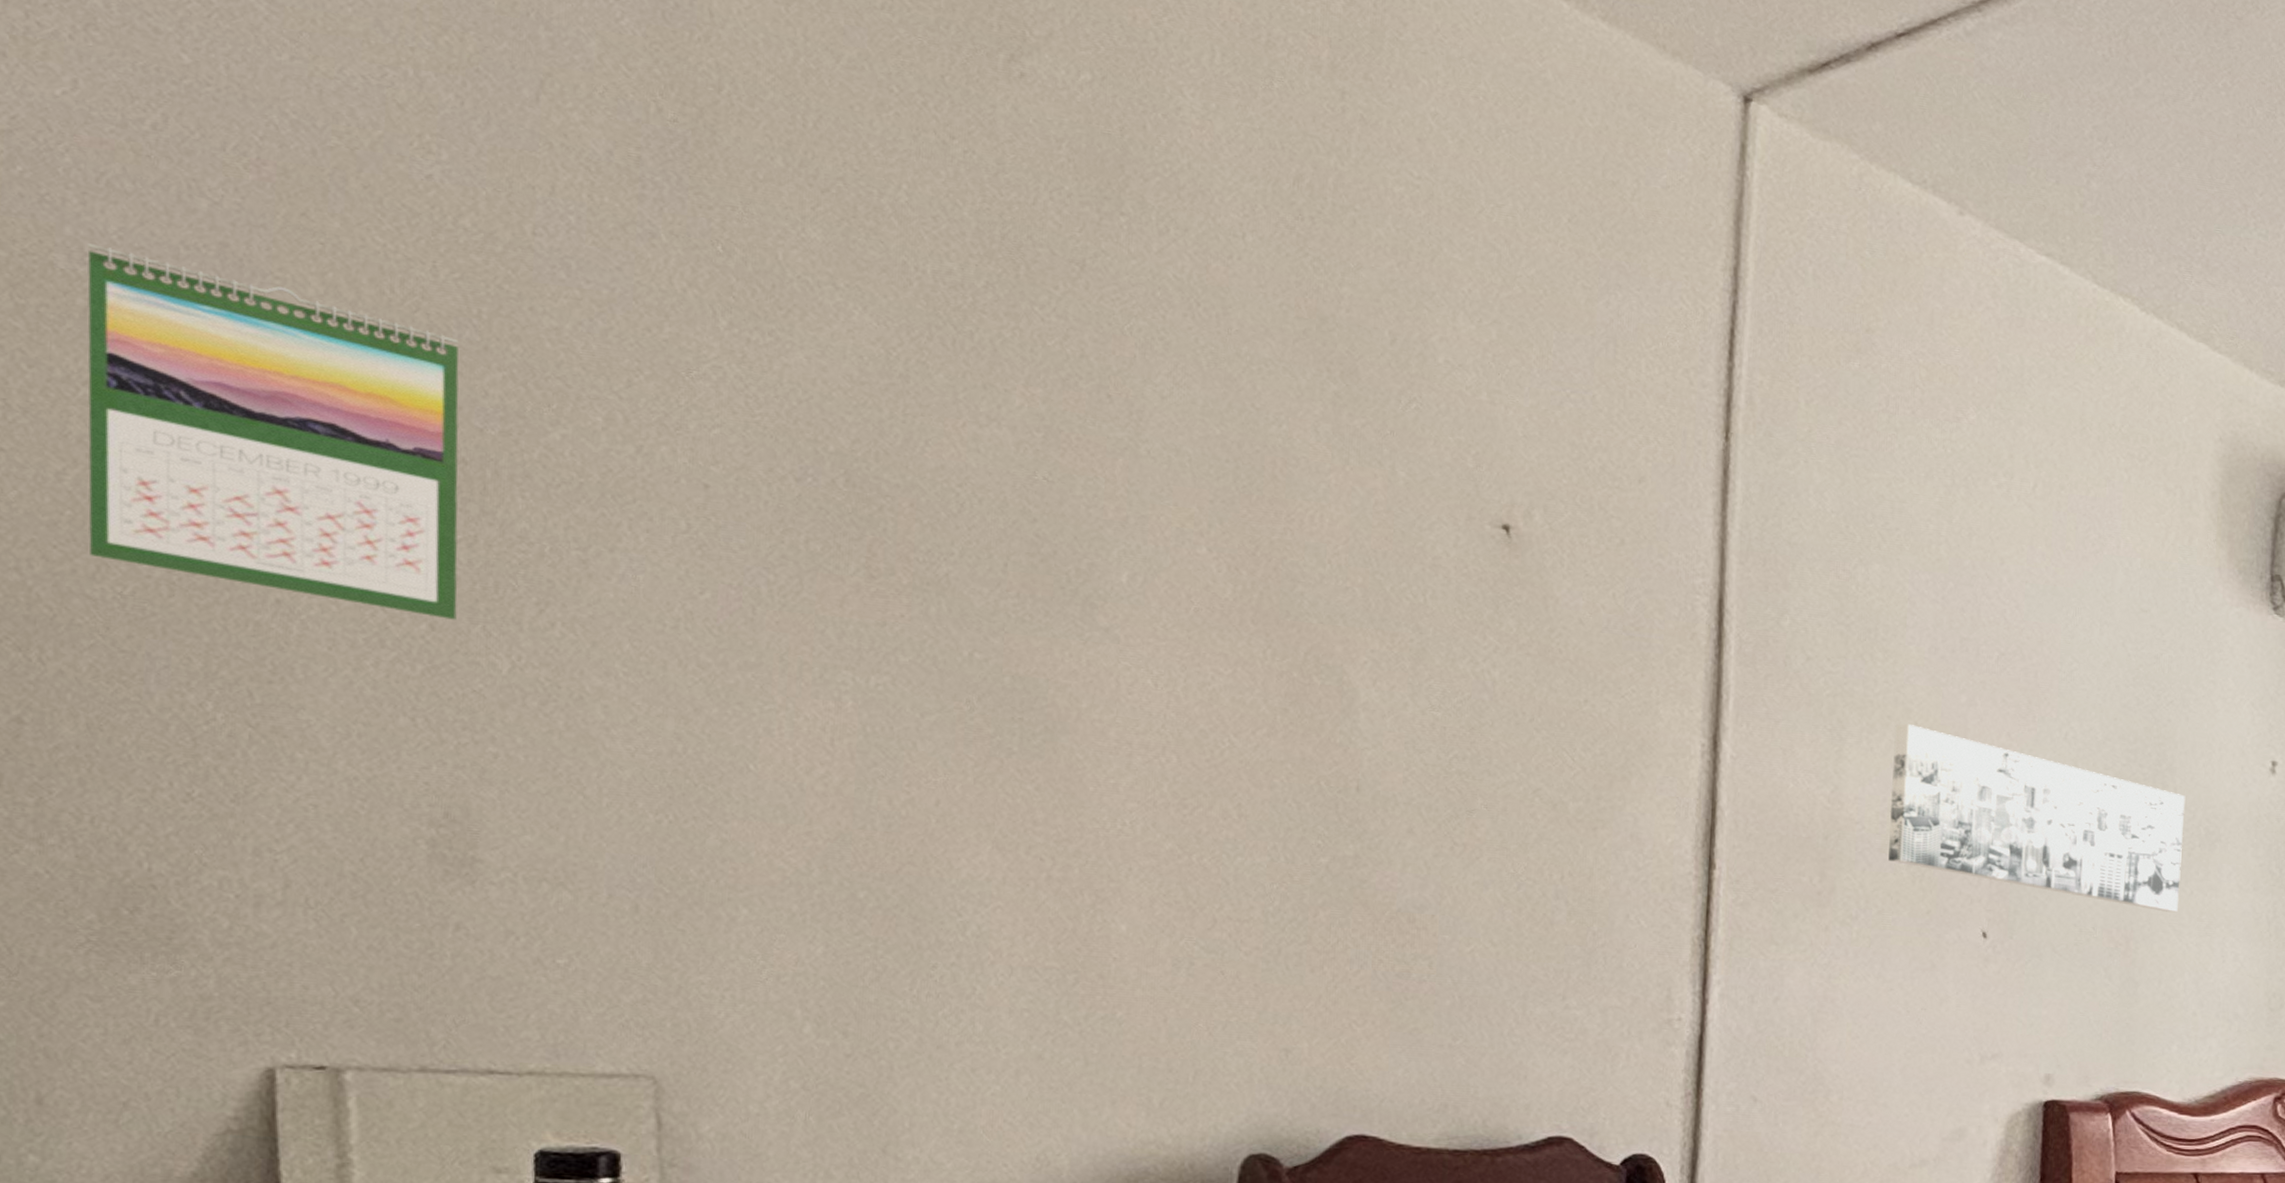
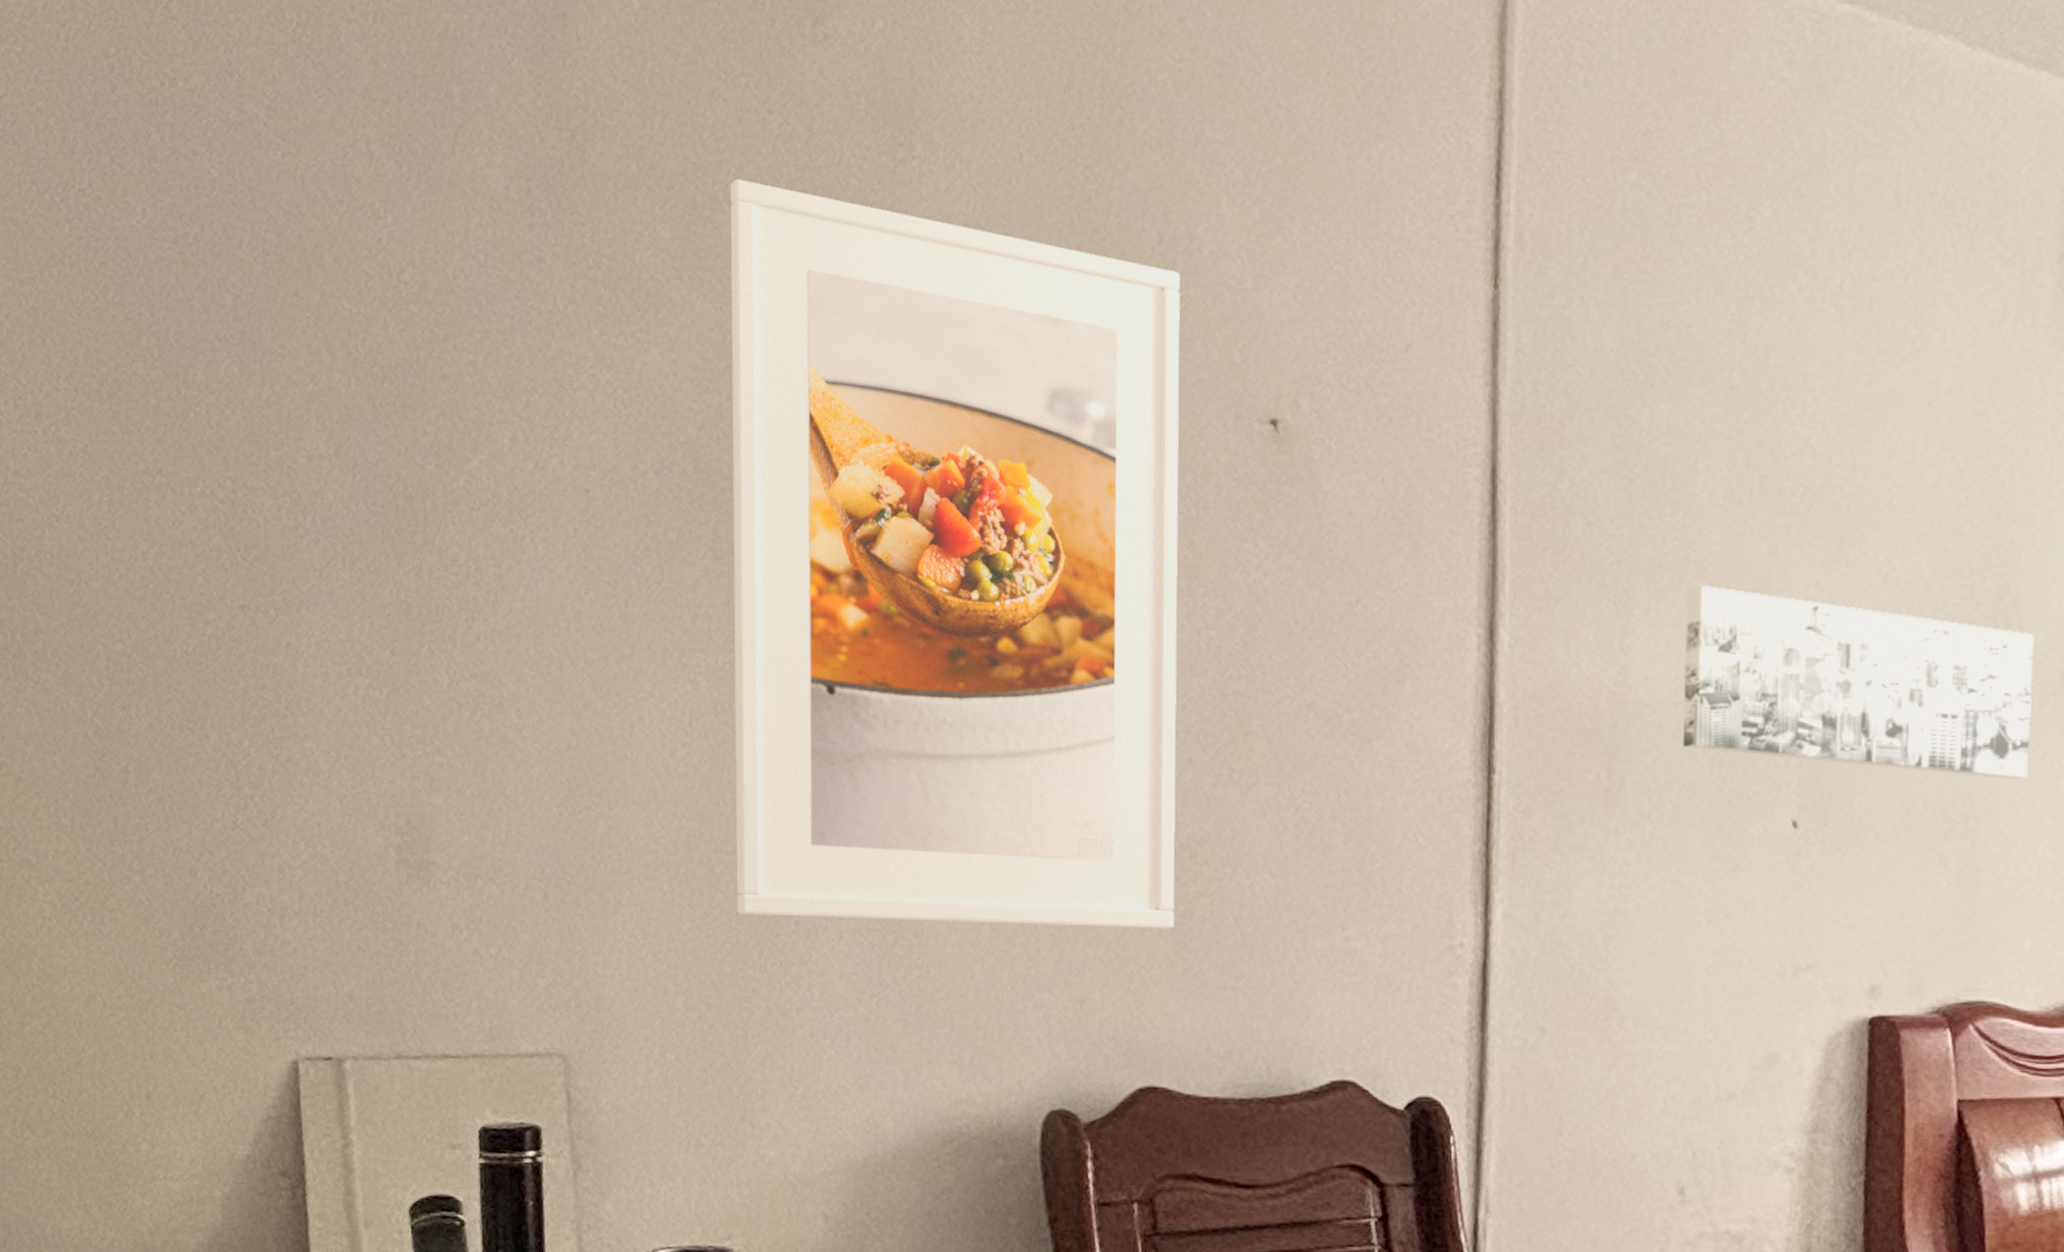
calendar: present [87,243,459,620] -> none [156,349,410,644]
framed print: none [884,196,1413,988] -> present [730,179,1181,929]

